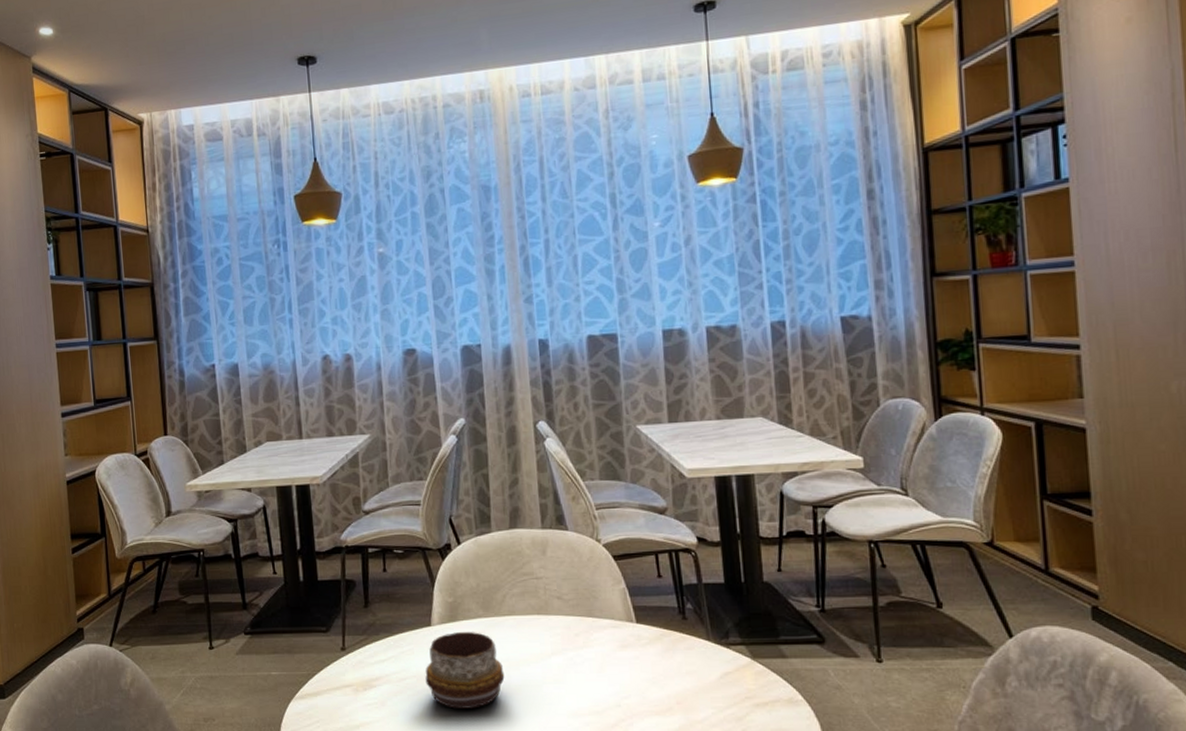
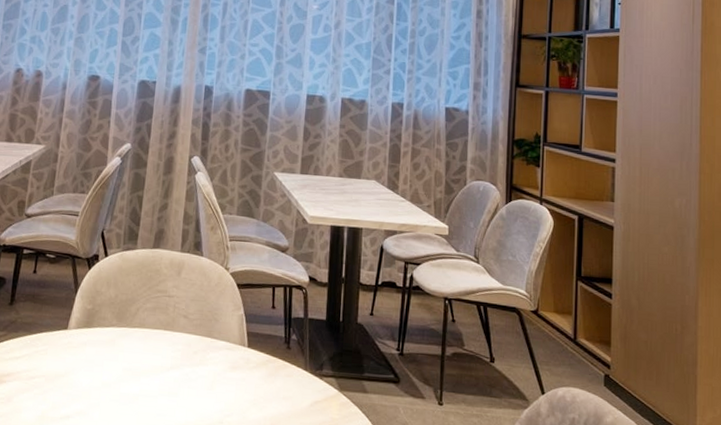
decorative bowl: present [425,632,505,709] -> none [53,338,126,413]

